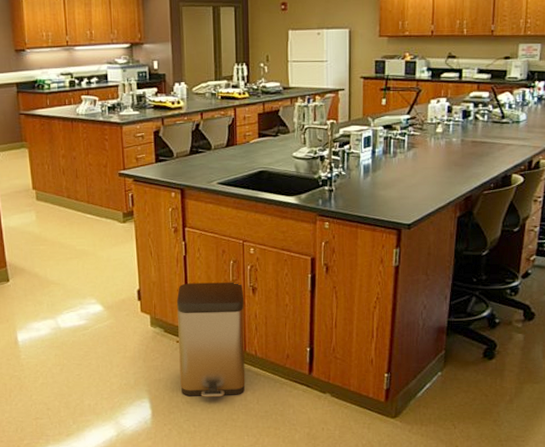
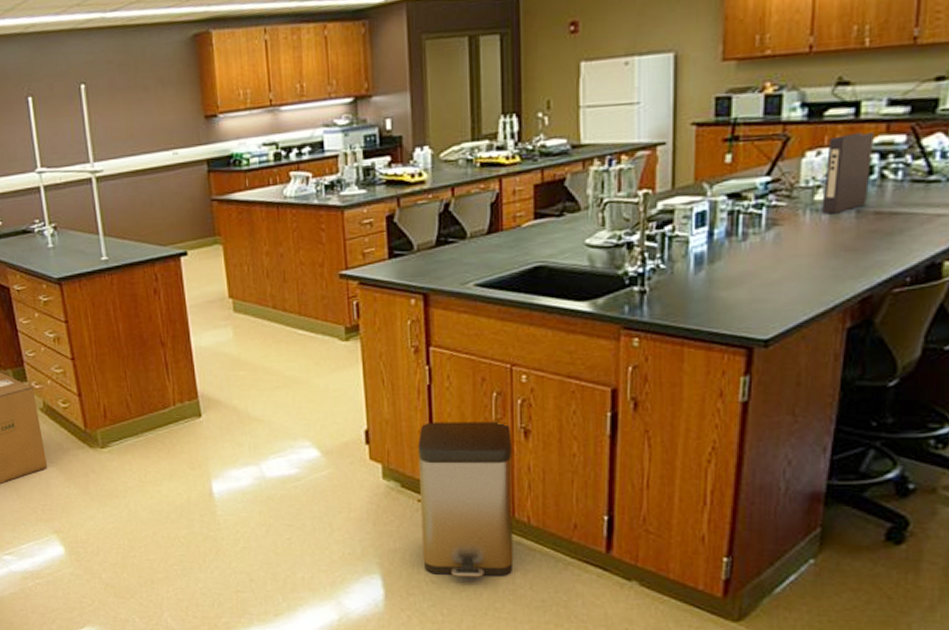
binder: none [441,89,471,142] -> present [822,131,874,214]

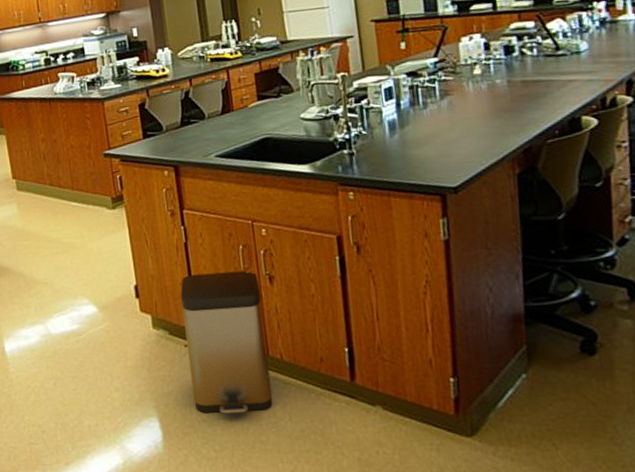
binder: present [822,131,874,214] -> none [477,20,514,85]

